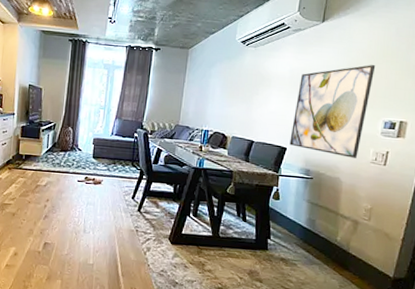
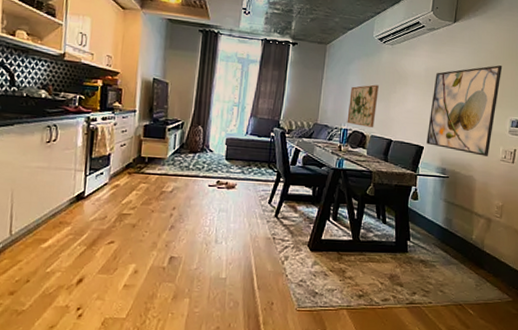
wall art: none [208,87,241,129] -> present [347,84,379,128]

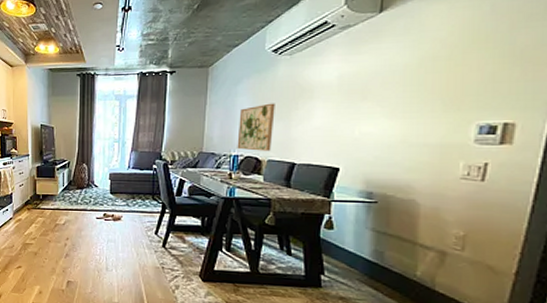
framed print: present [426,65,503,156] -> none [343,56,462,174]

